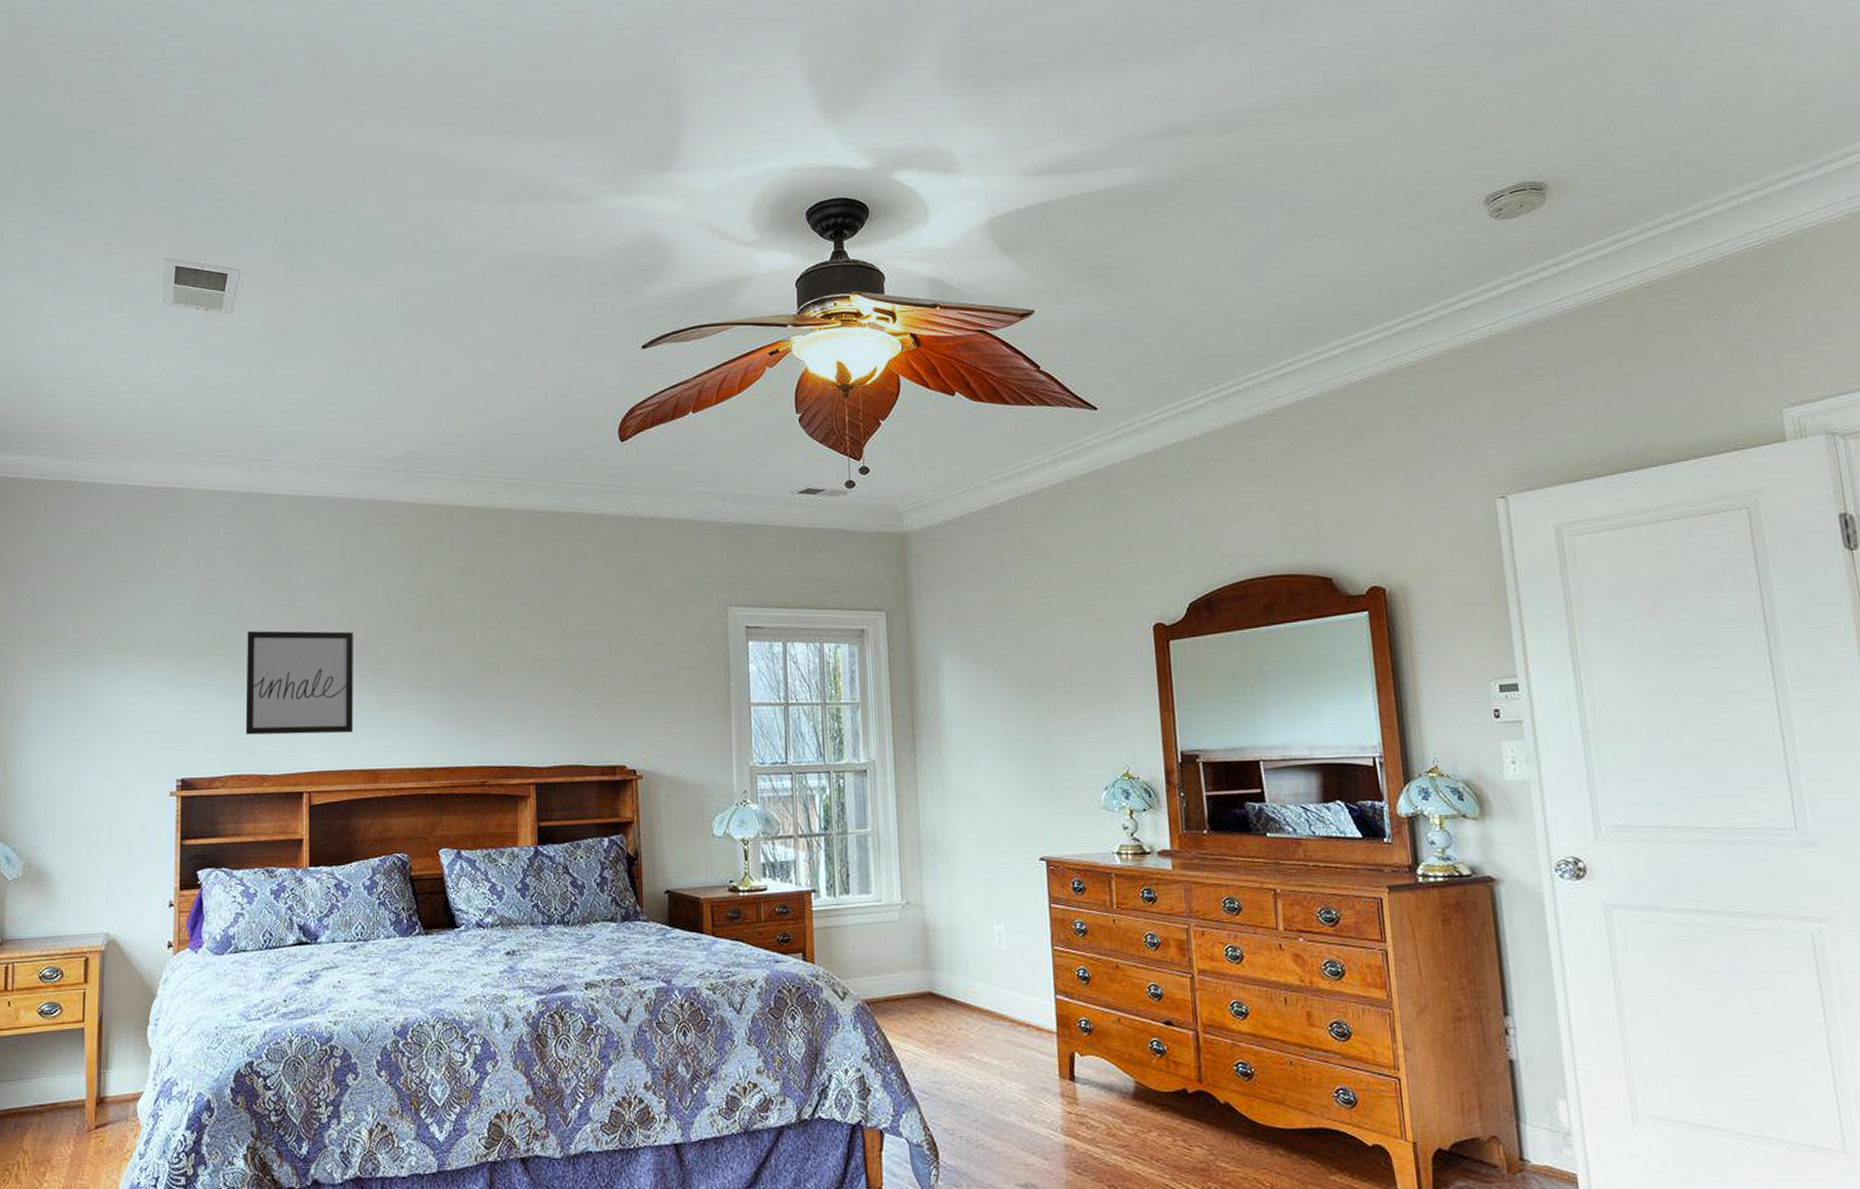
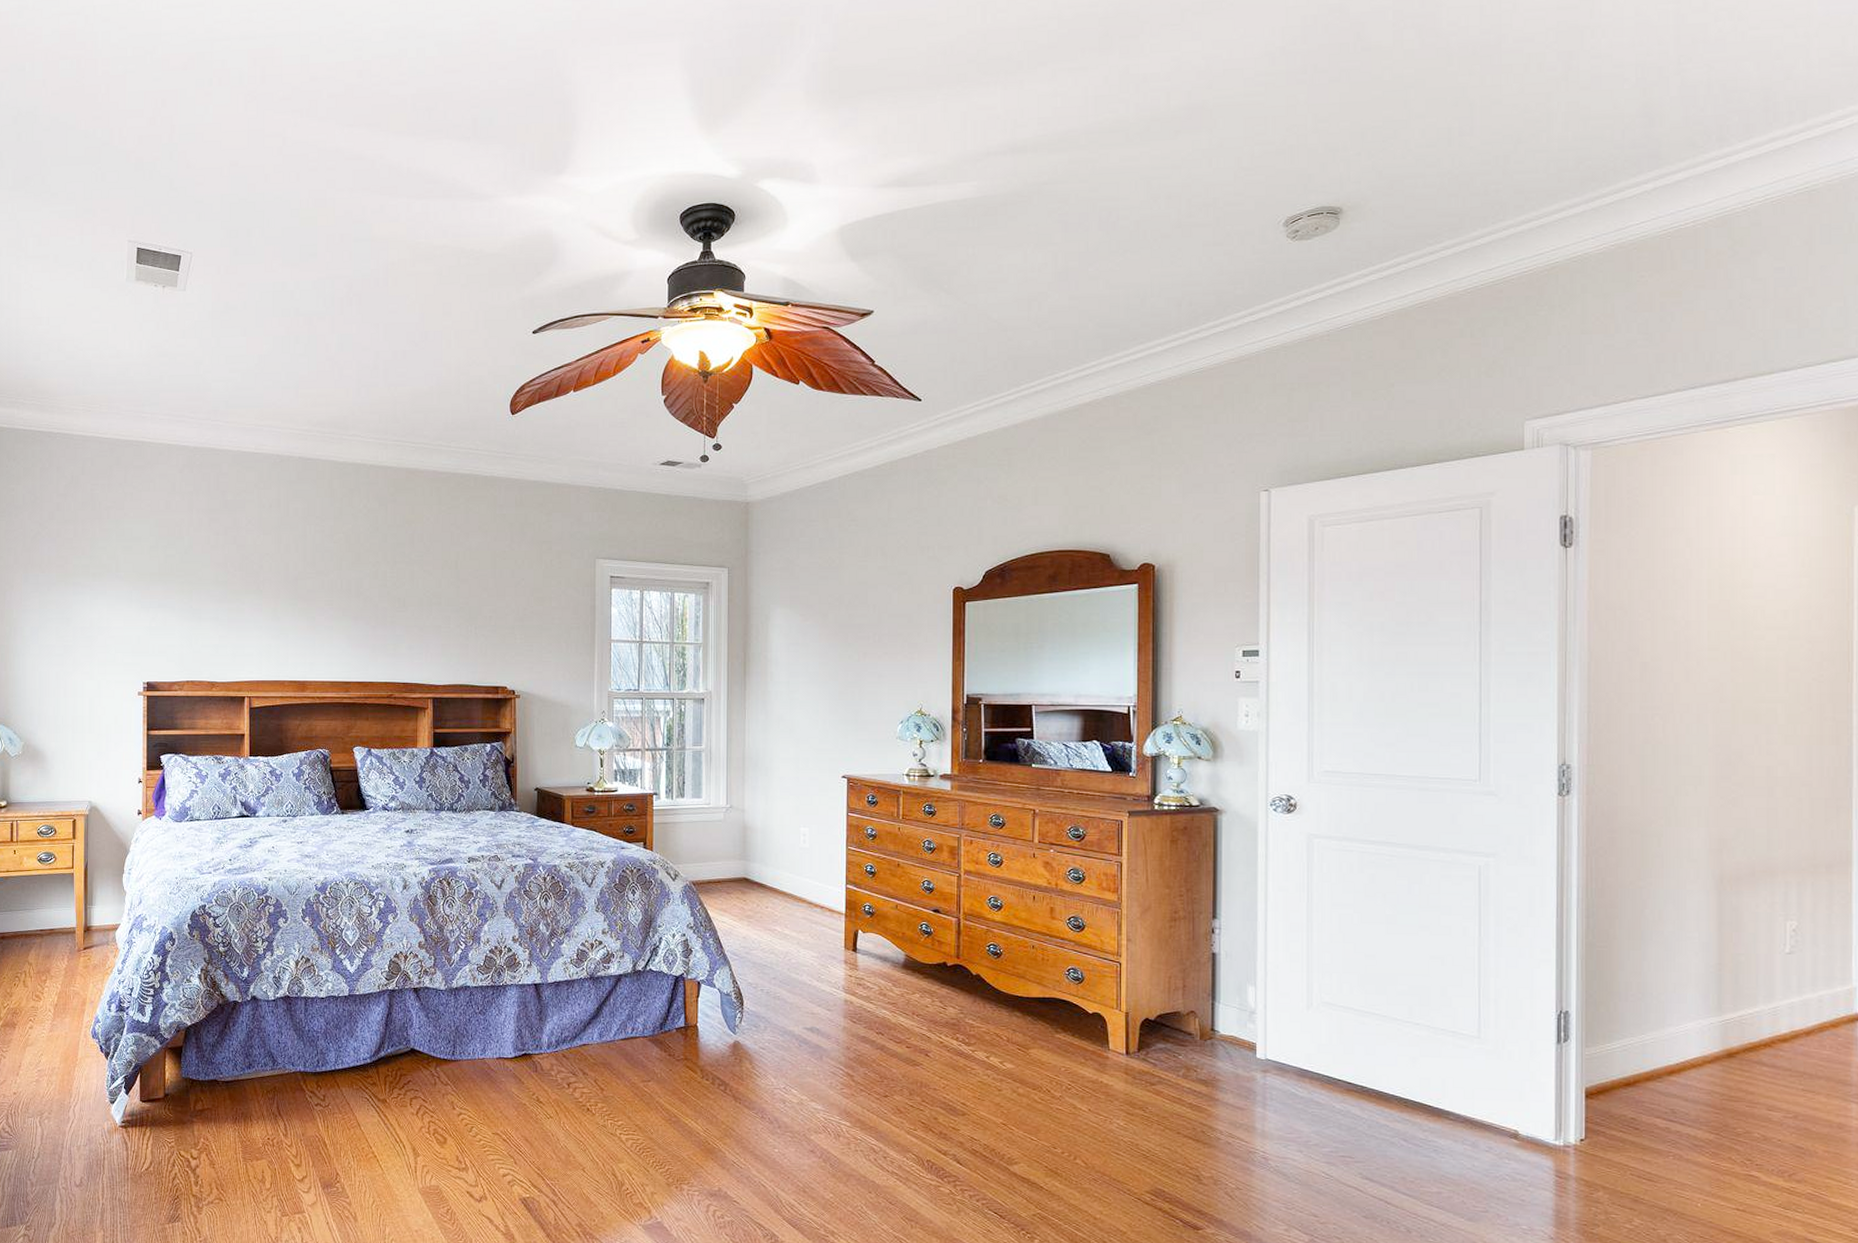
wall art: present [245,630,353,735] -> none [198,564,286,651]

